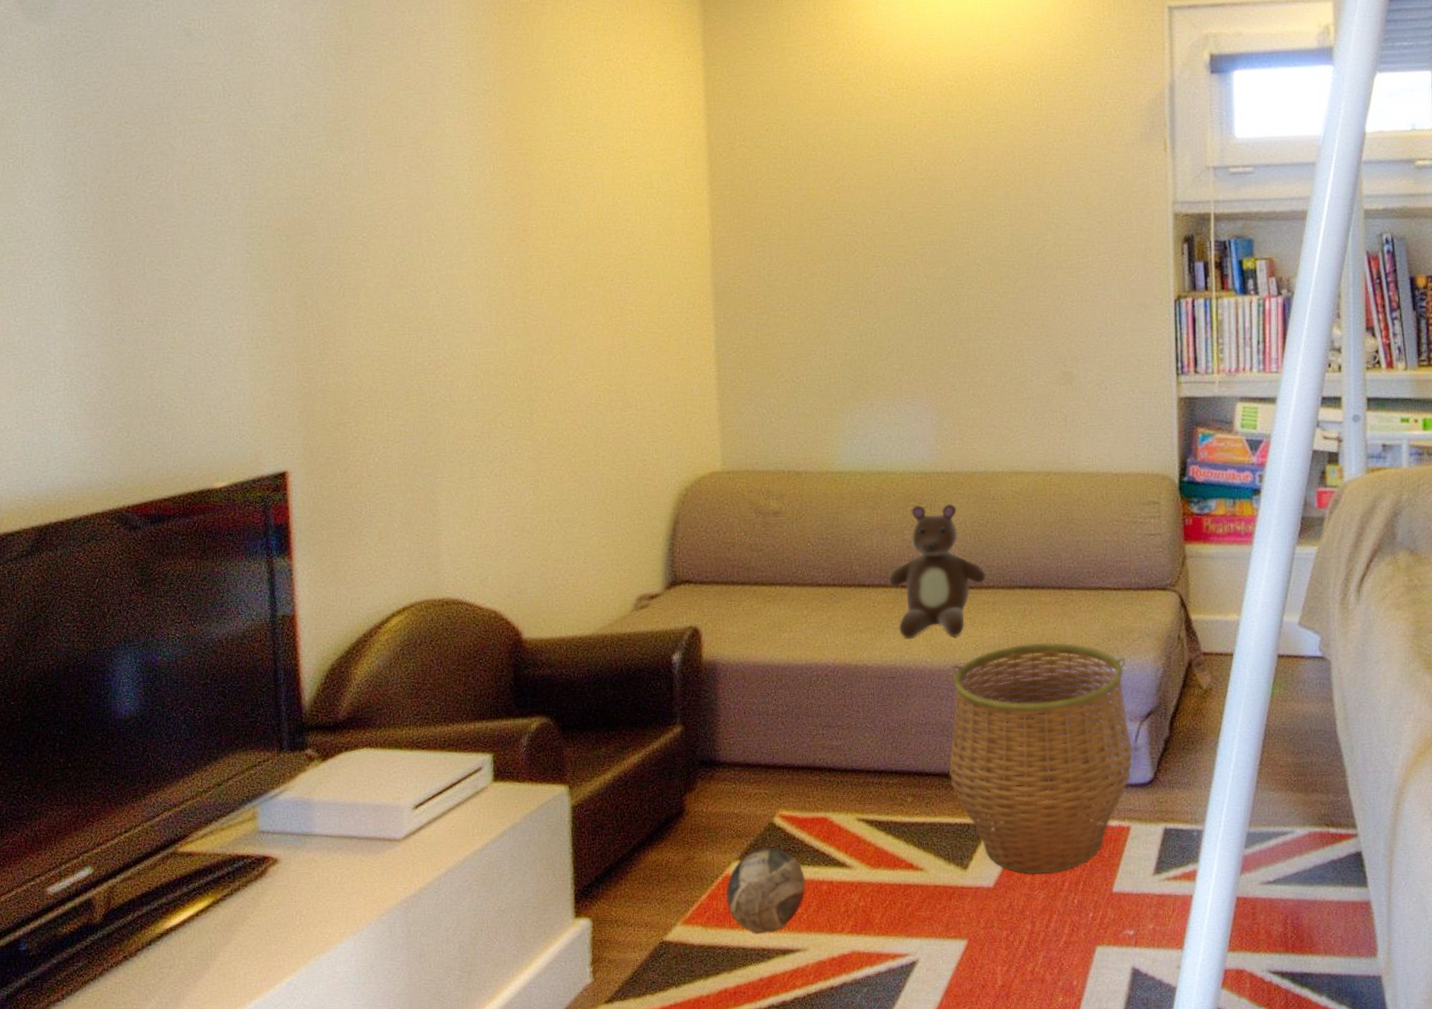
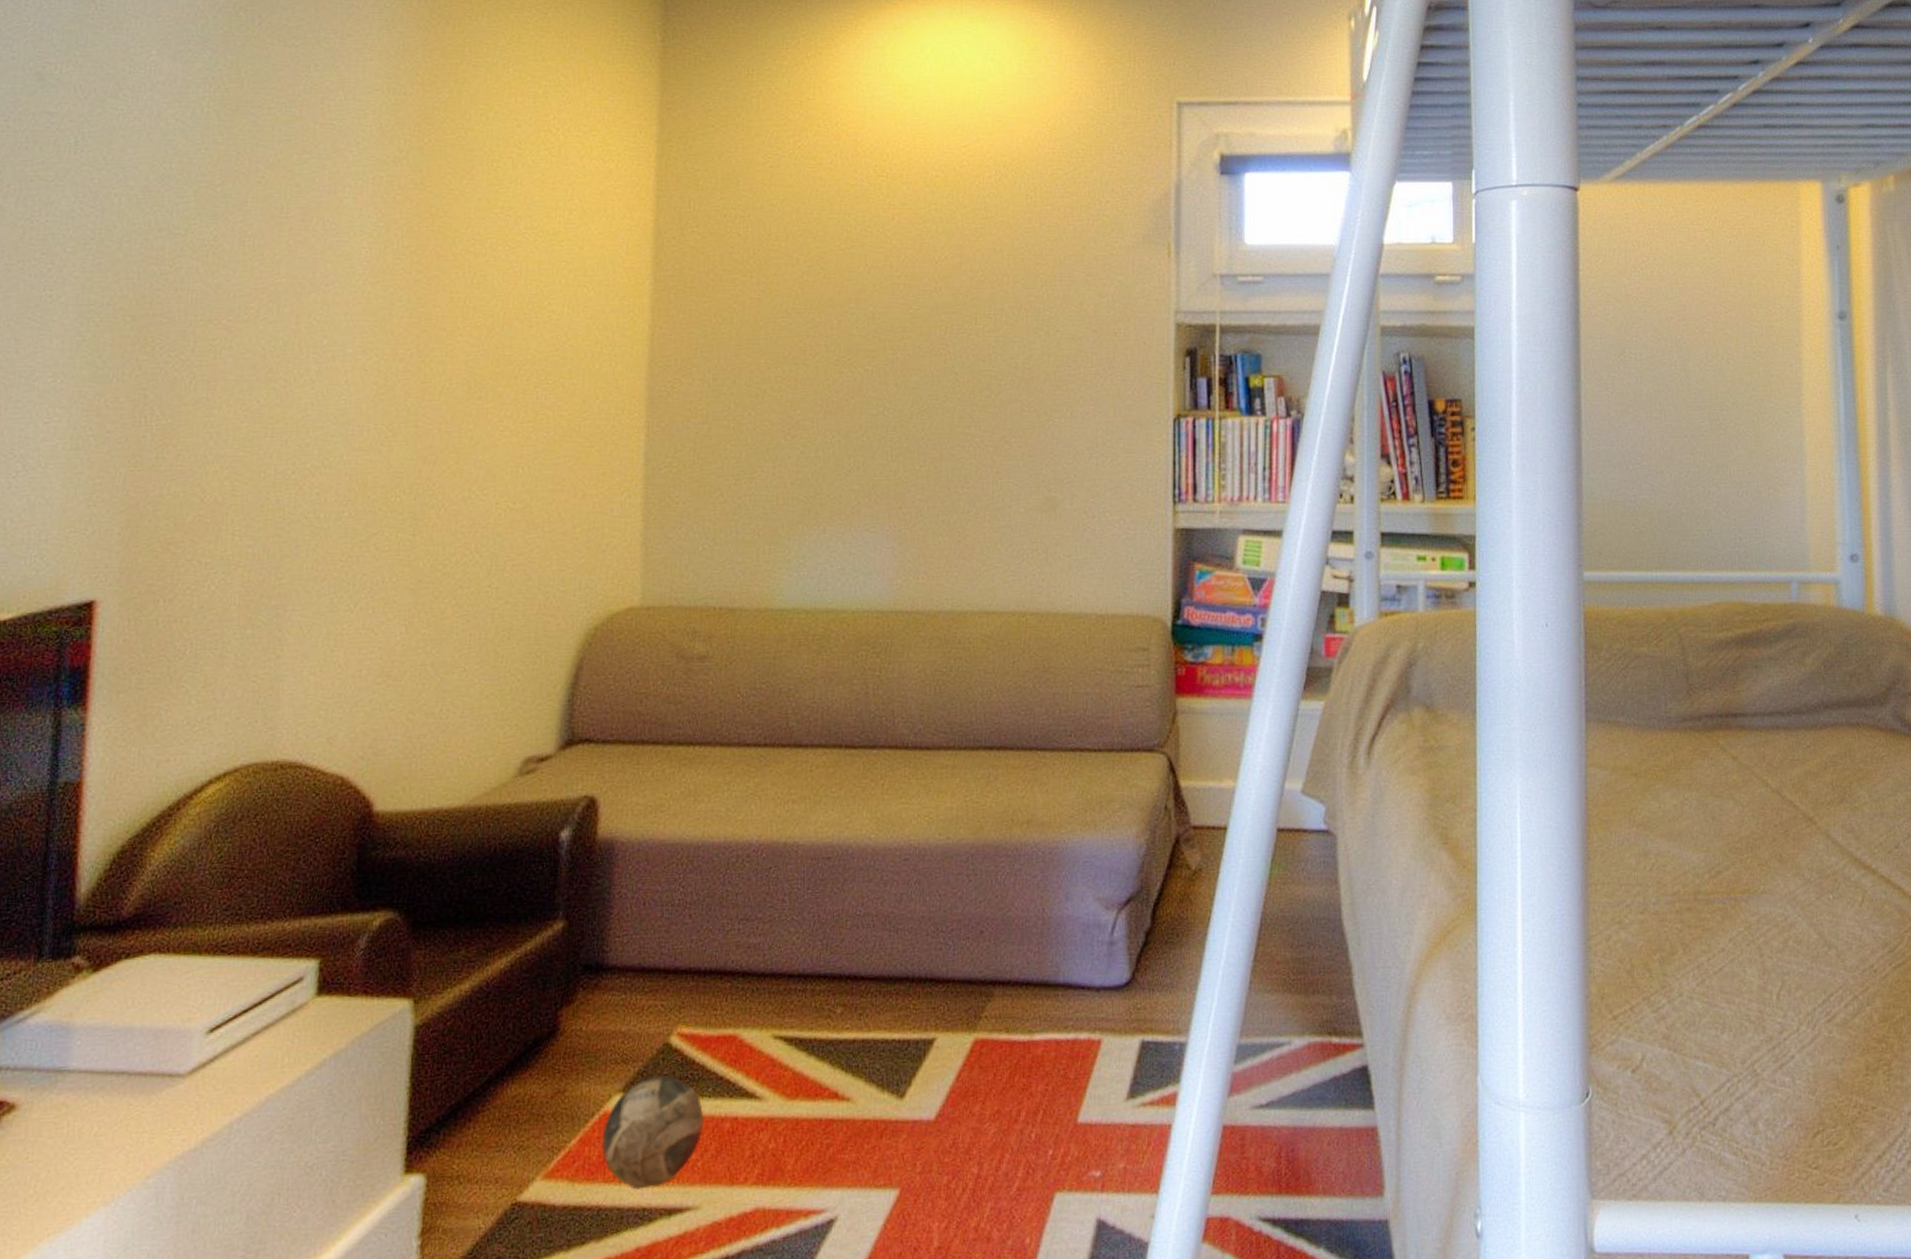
teddy bear: present [888,504,987,638] -> none [830,649,947,810]
basket: present [949,642,1133,874] -> none [890,814,1109,1102]

